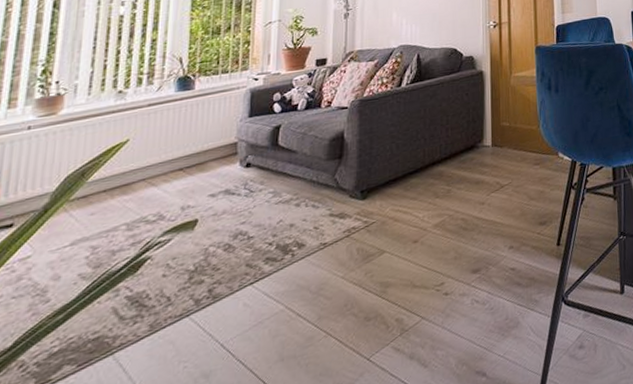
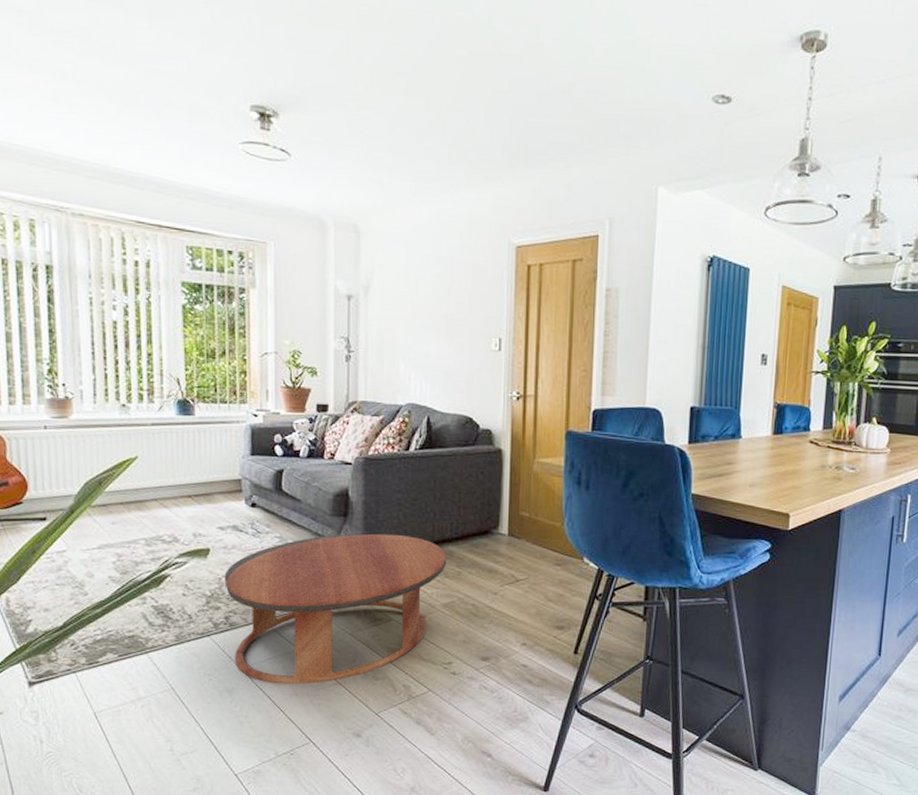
coffee table: none [211,164,437,355] -> present [224,533,447,685]

